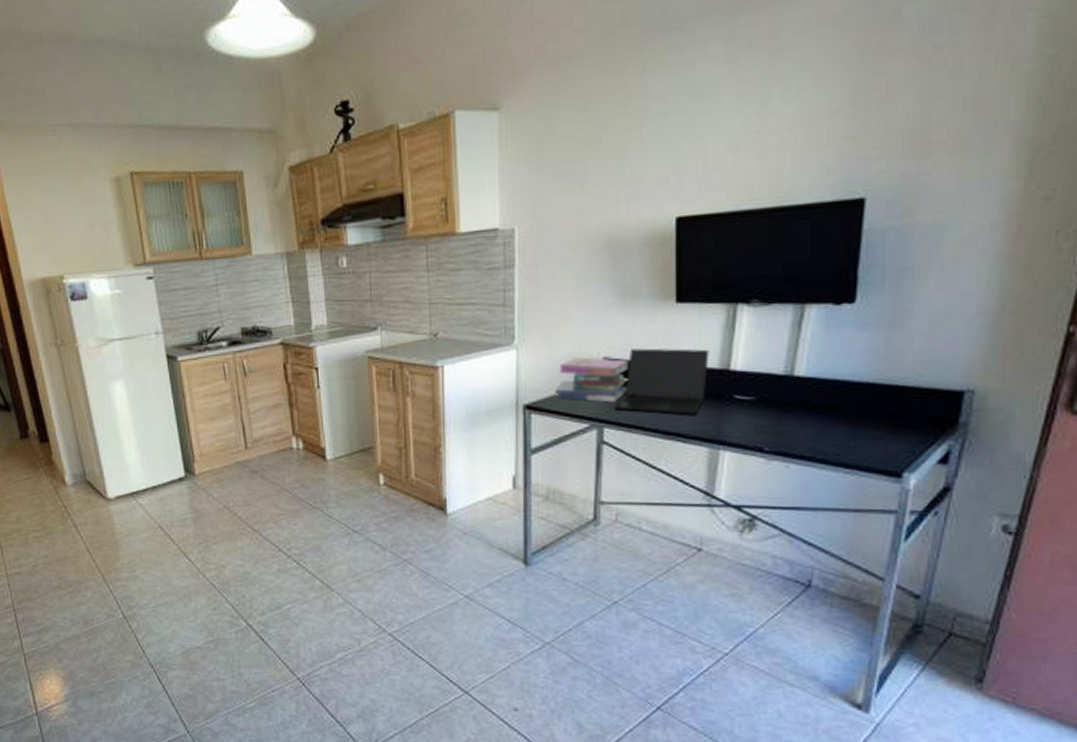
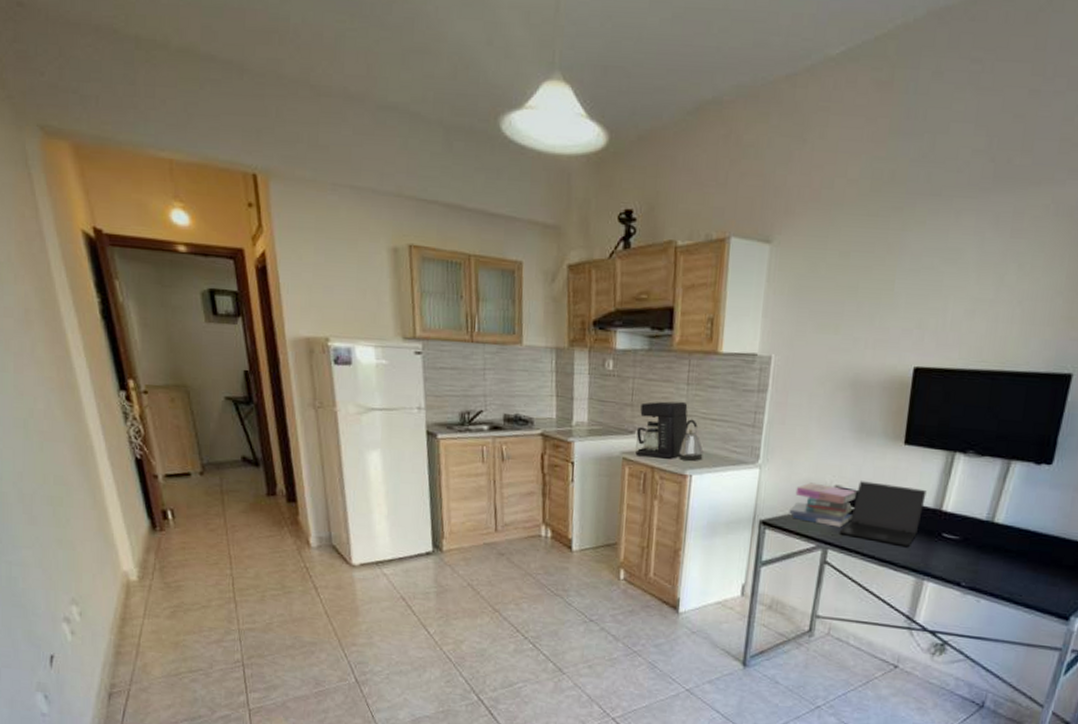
coffee maker: none [380,290,433,353] -> present [635,401,688,459]
kettle: none [426,307,453,353] -> present [678,419,704,462]

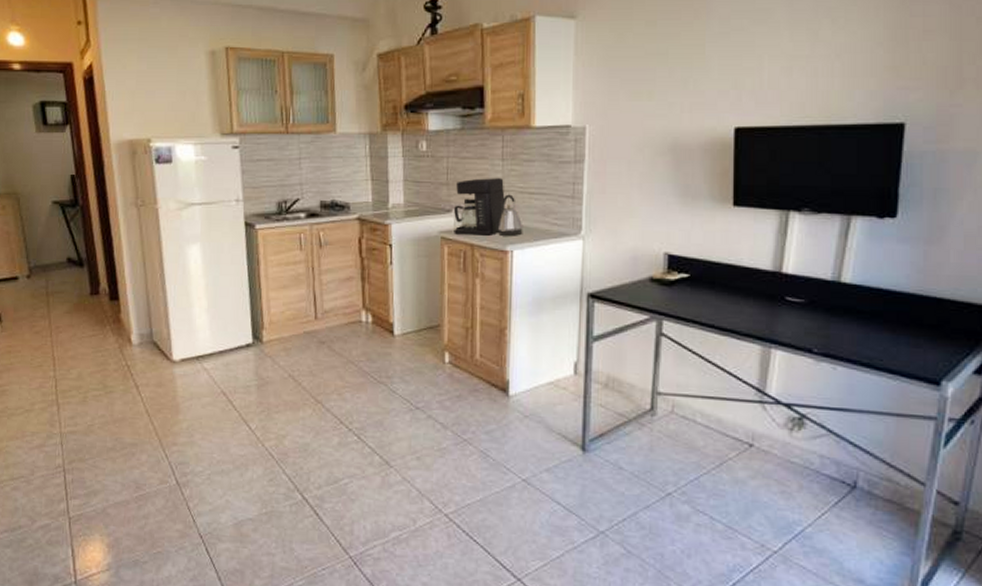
books: present [789,482,858,528] -> none [618,251,689,297]
laptop: present [839,481,927,548] -> none [673,246,763,314]

